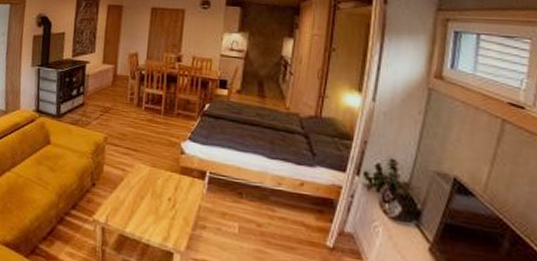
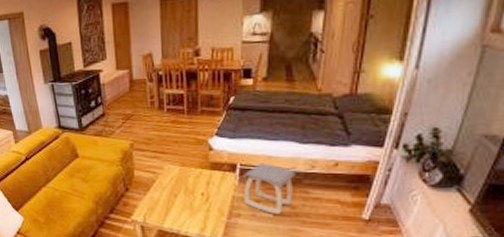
stool: none [210,173,263,231] -> present [243,163,296,214]

